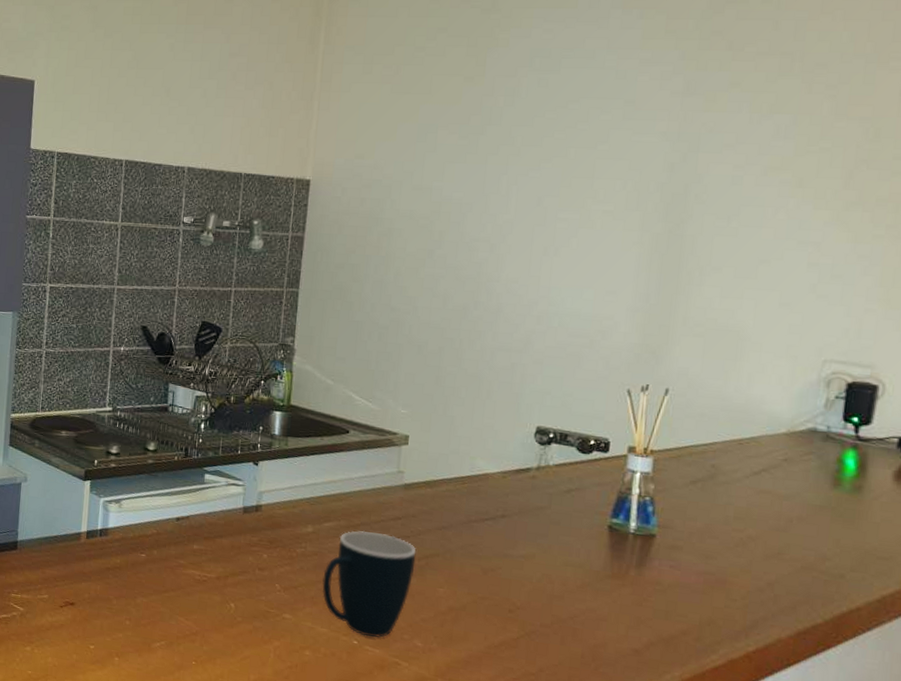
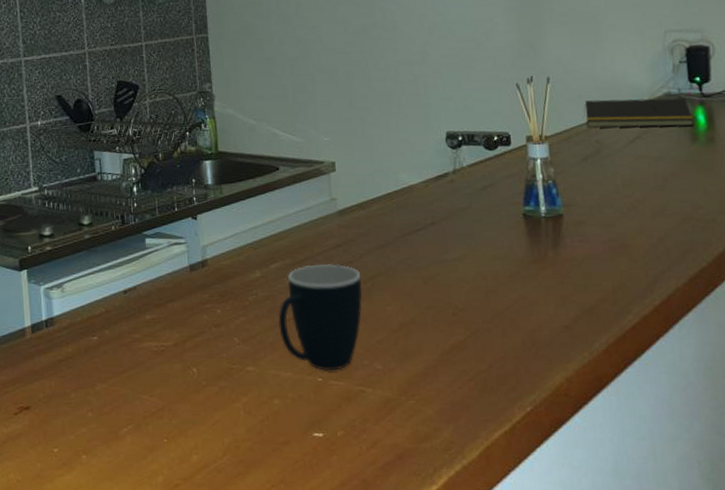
notepad: none [701,420,841,470] -> present [583,98,694,128]

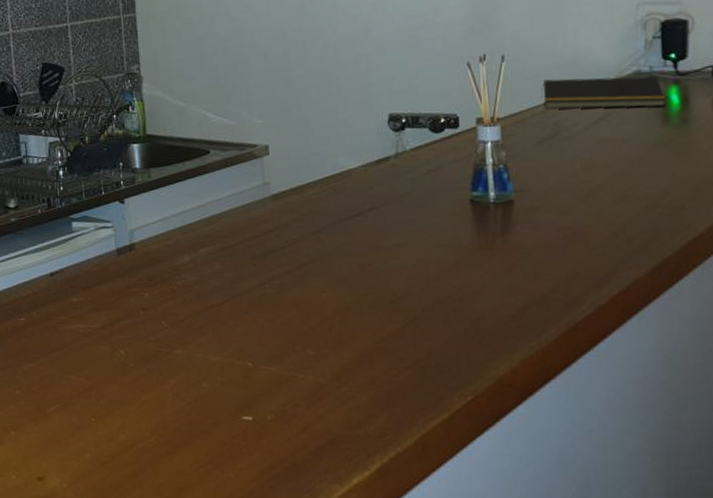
mug: present [278,264,362,371] -> none [207,249,295,356]

